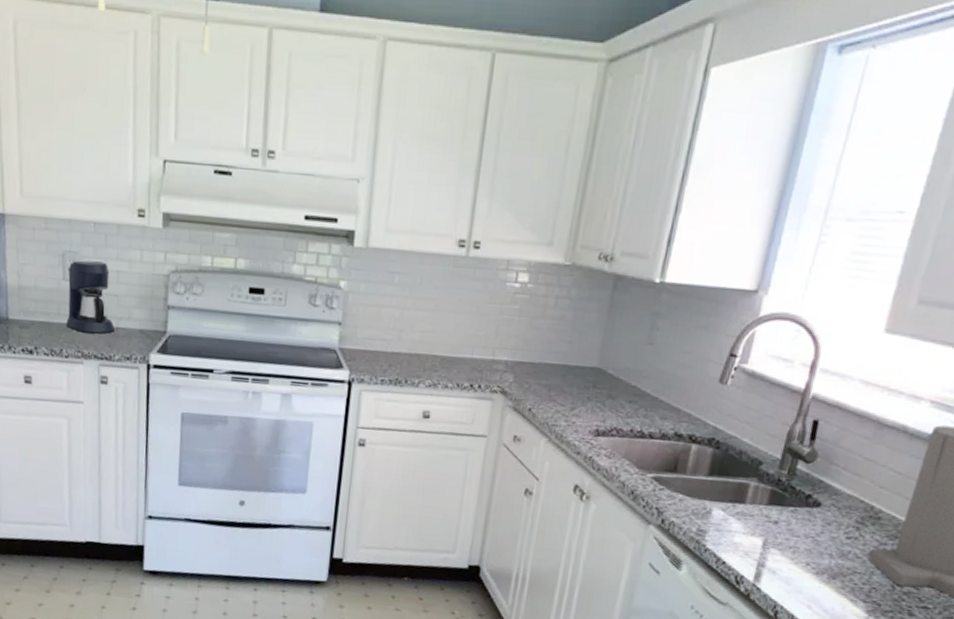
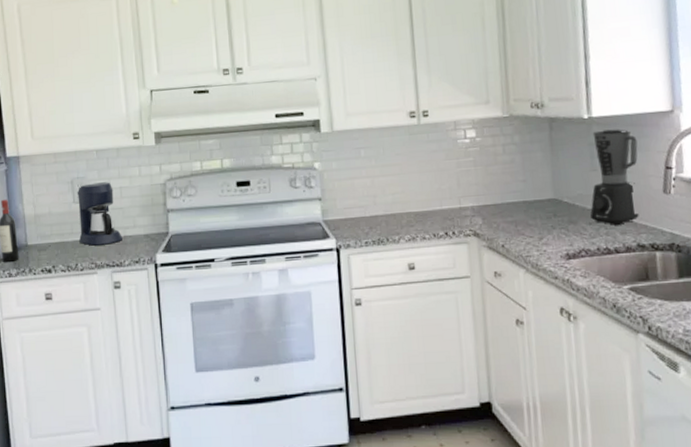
blender: none [632,300,707,409] -> present [590,129,639,225]

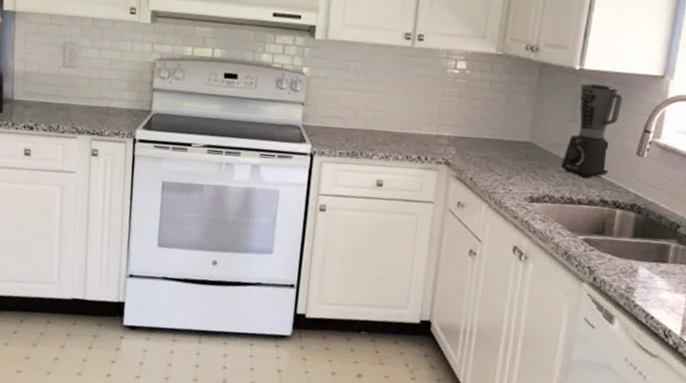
coffee maker: present [77,182,124,246] -> none [64,50,107,113]

